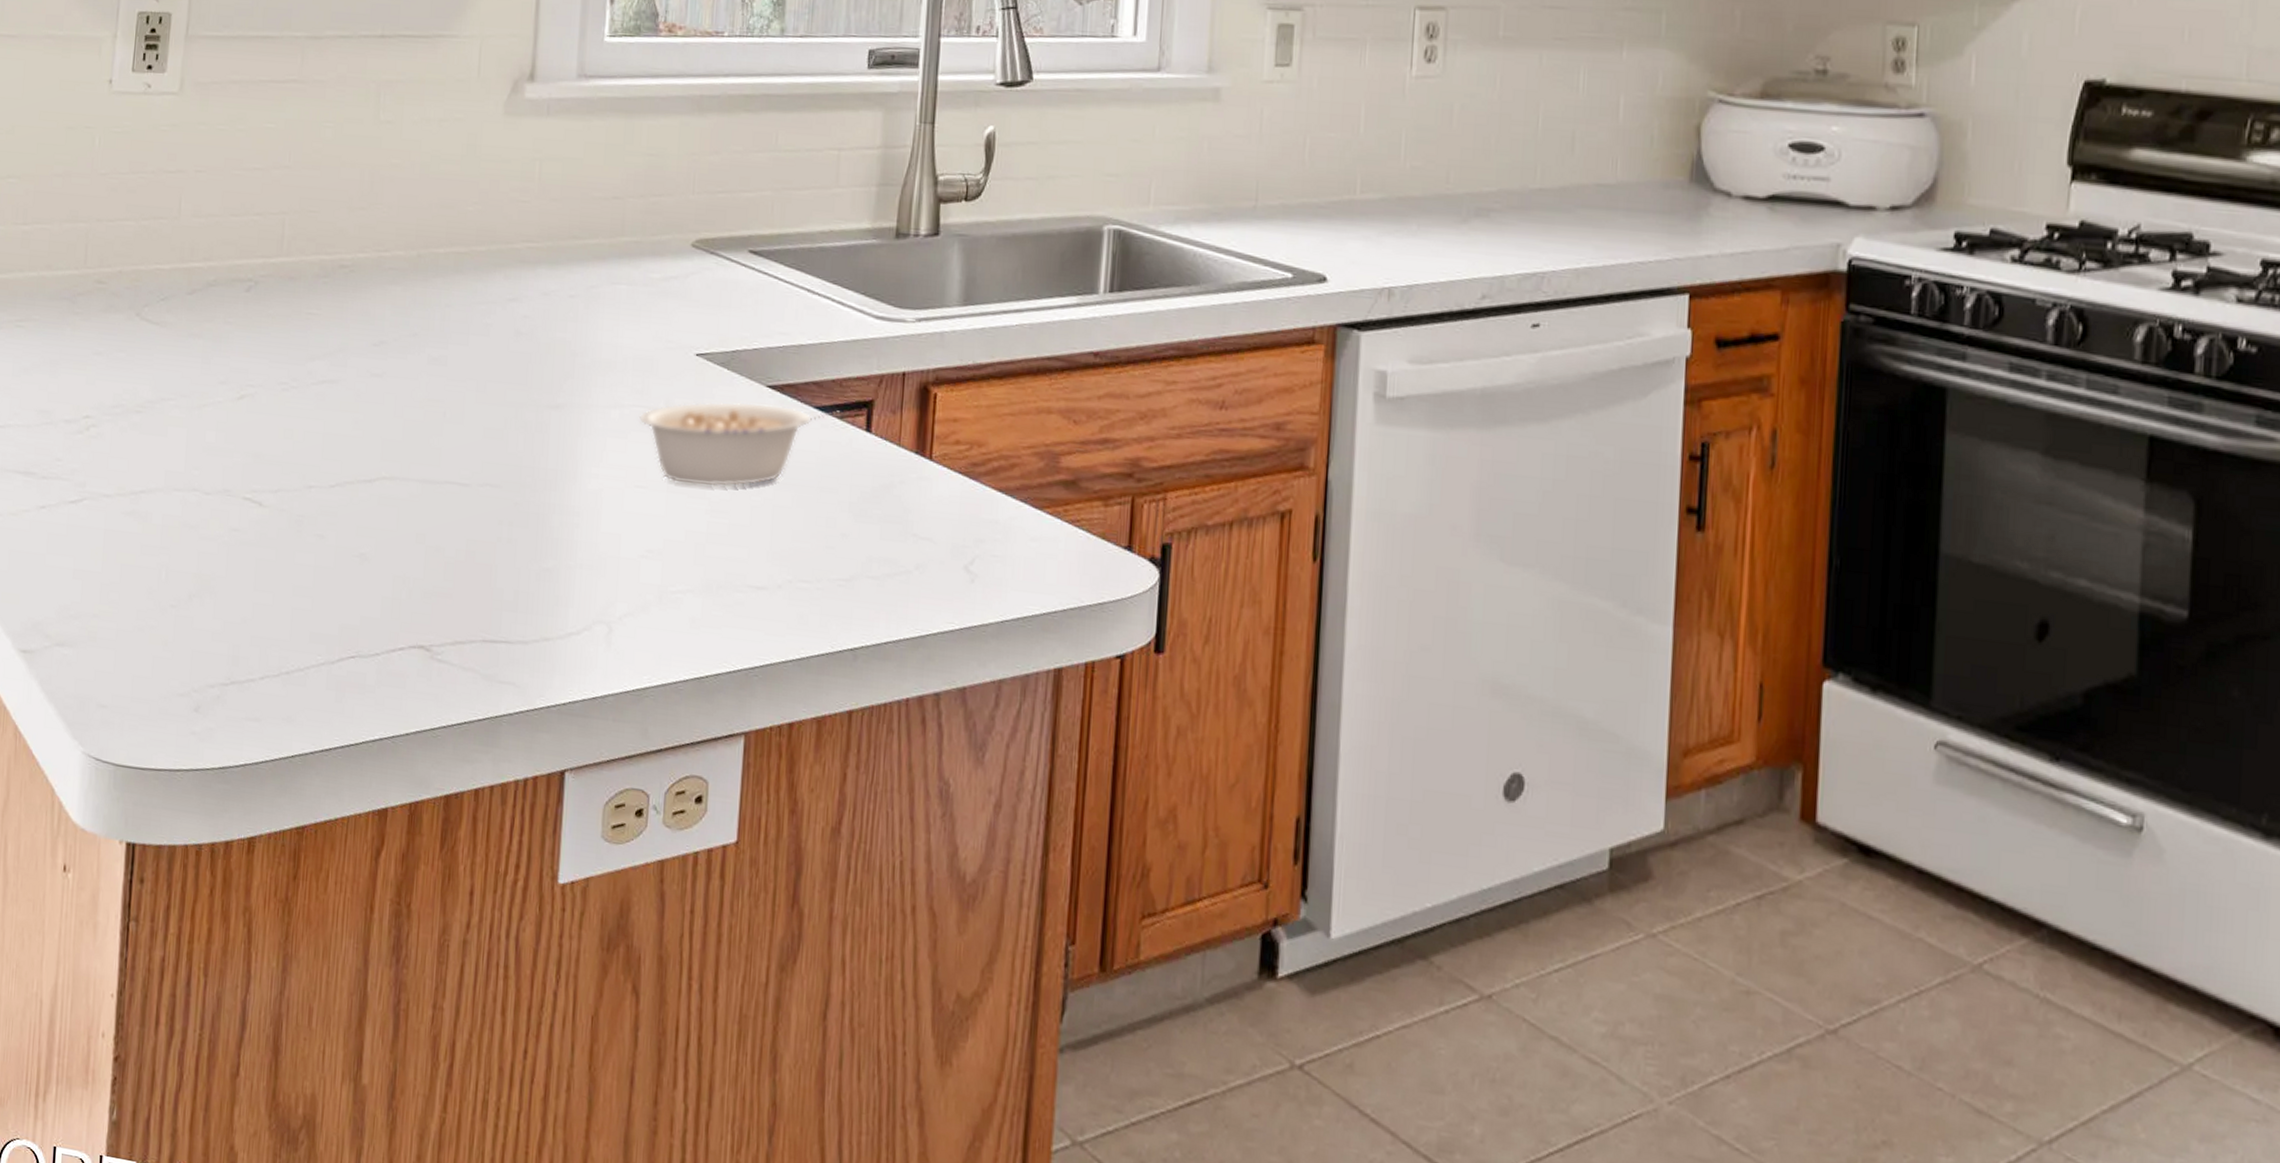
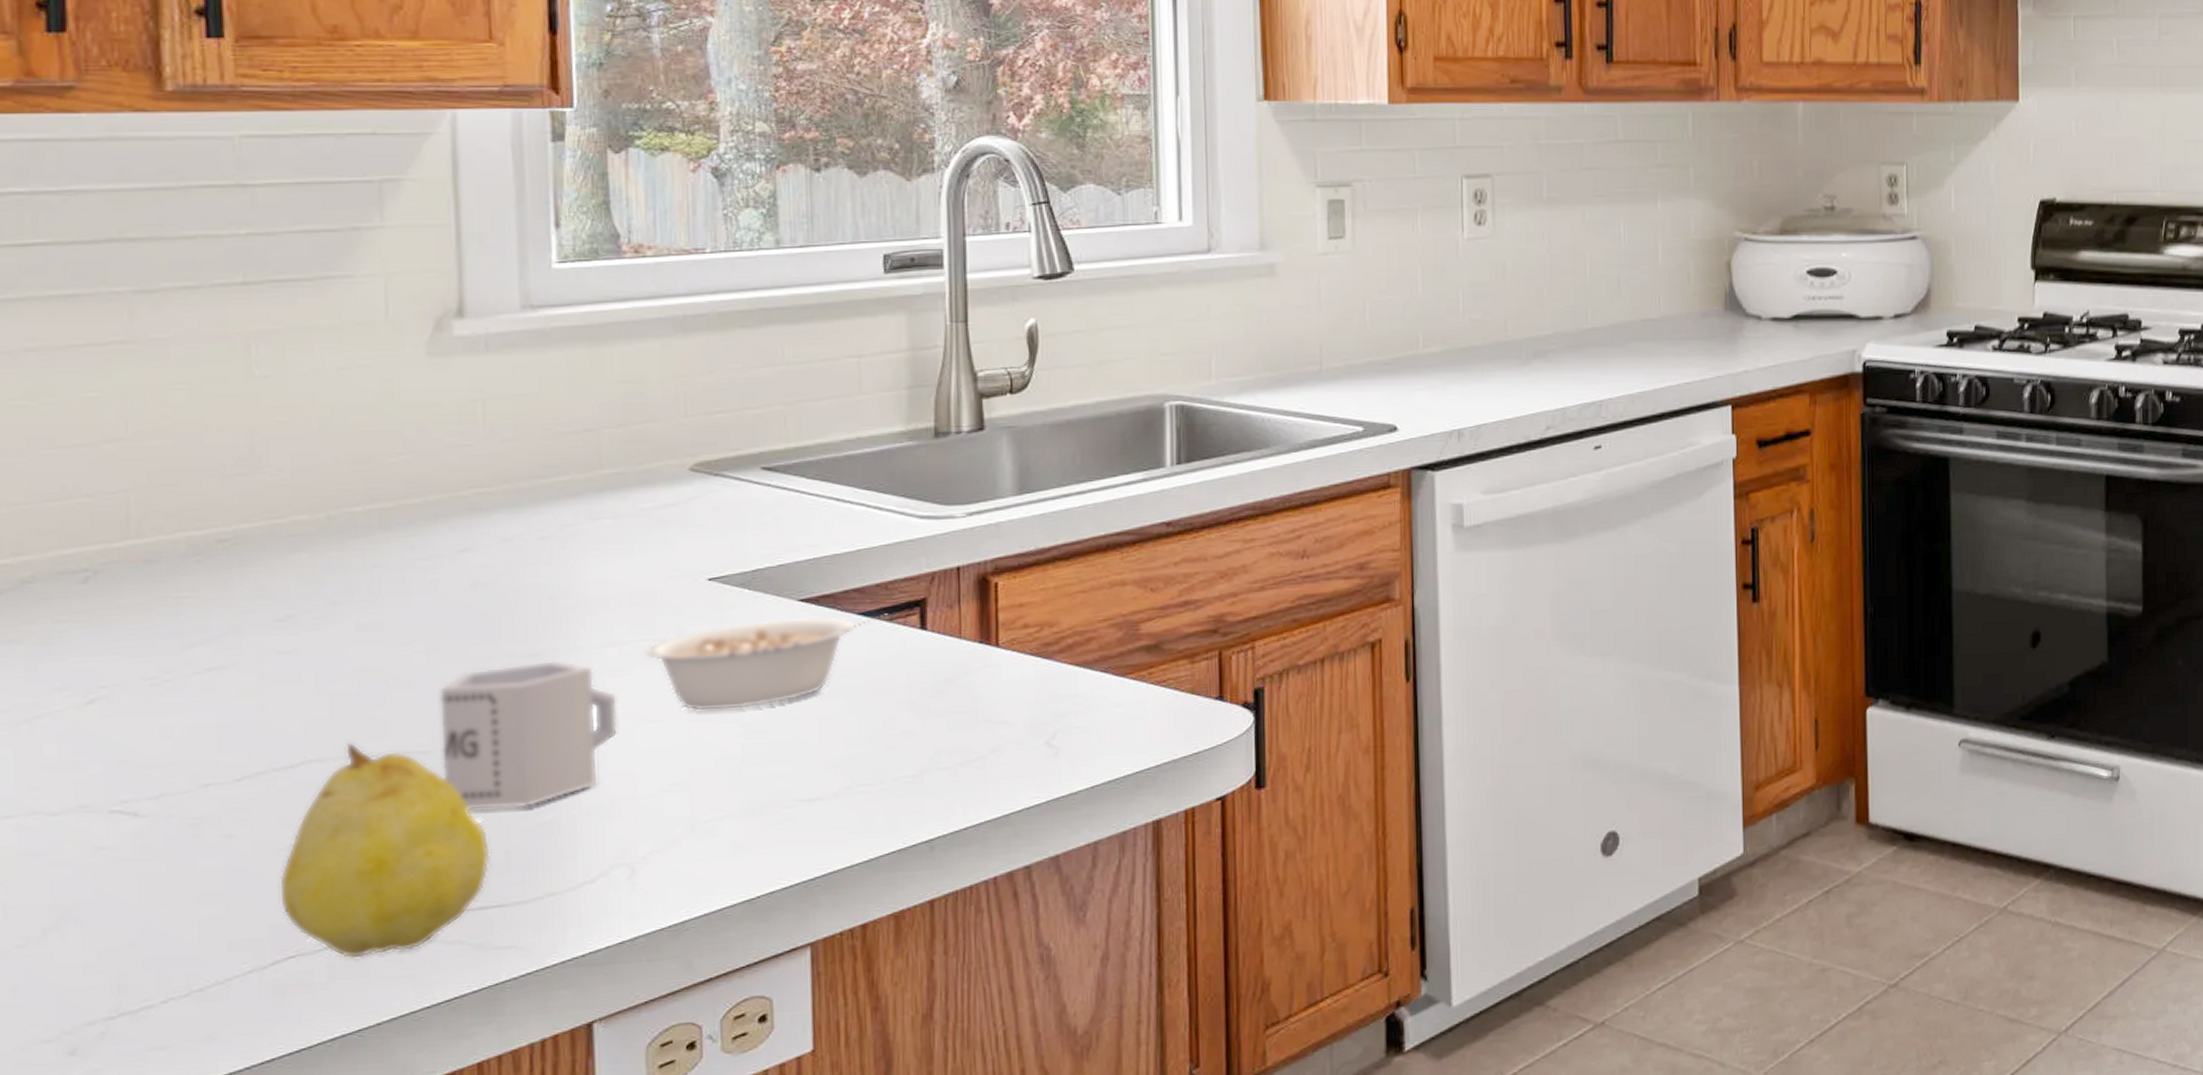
fruit: none [349,466,505,671] -> present [278,742,490,959]
cup: none [476,412,615,553] -> present [438,659,619,811]

